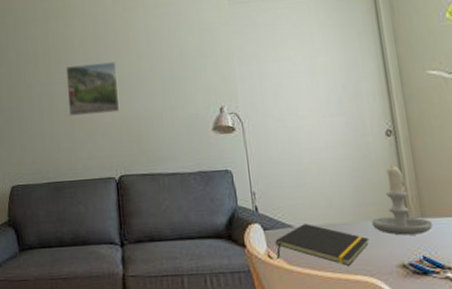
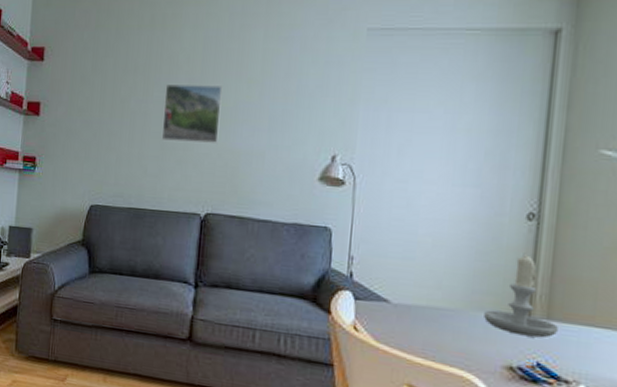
notepad: present [275,223,369,266] -> none [364,301,475,355]

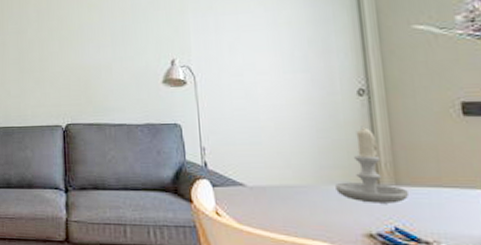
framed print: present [161,84,223,145] -> none [18,13,69,66]

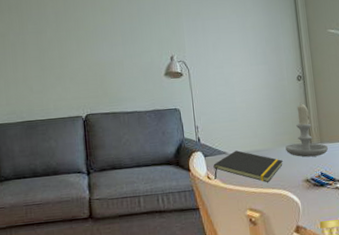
notepad: none [224,183,331,230] -> present [213,150,283,182]

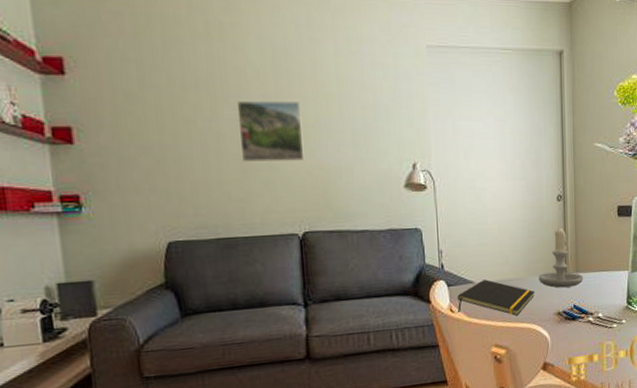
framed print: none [37,15,86,64] -> present [236,101,305,164]

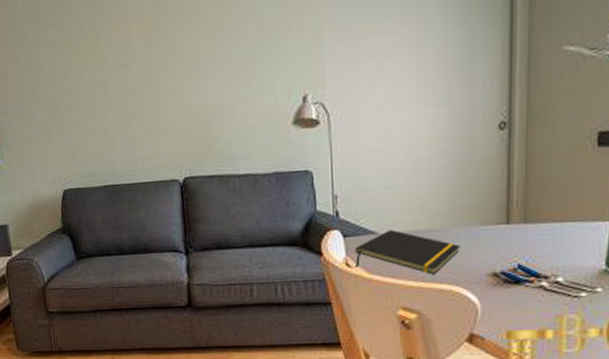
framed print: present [236,101,305,164] -> none [118,39,185,110]
candle: present [539,226,583,288] -> none [467,162,535,243]

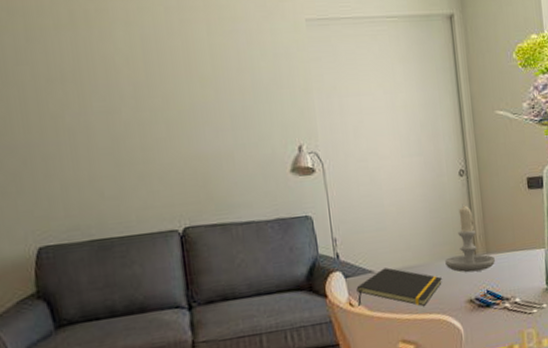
candle: none [467,162,535,243] -> present [445,203,495,273]

